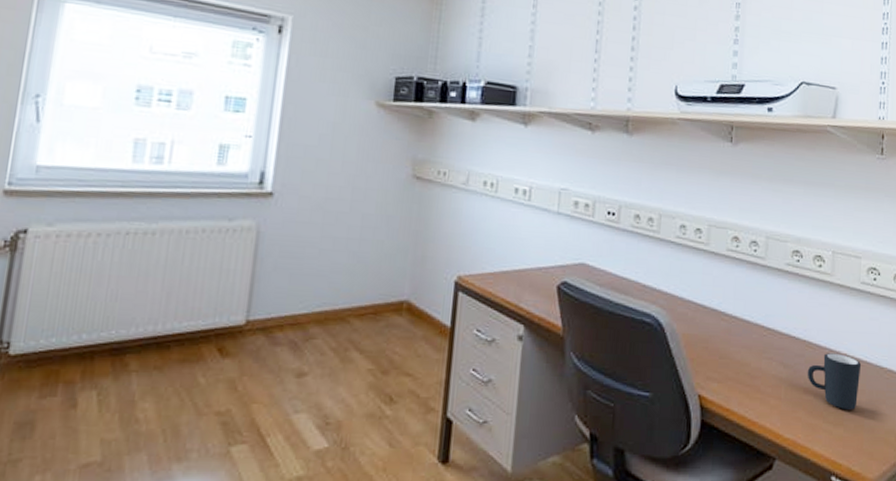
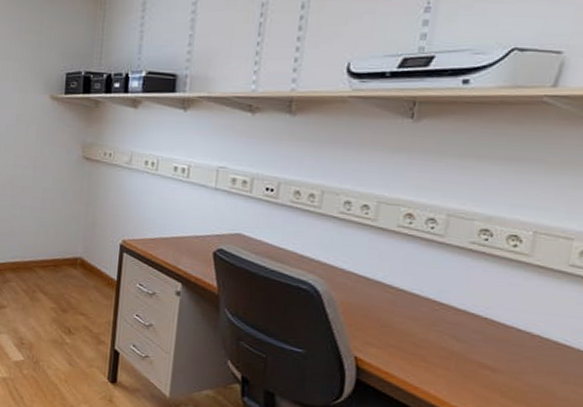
mug: present [807,353,862,410] -> none [485,332,559,390]

